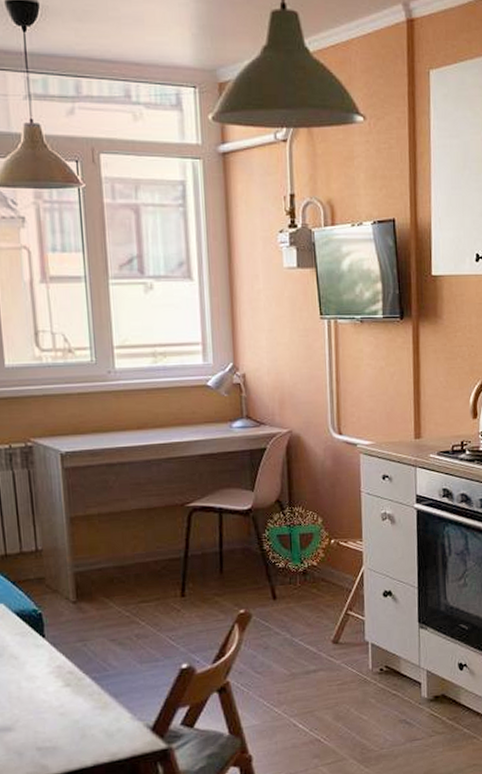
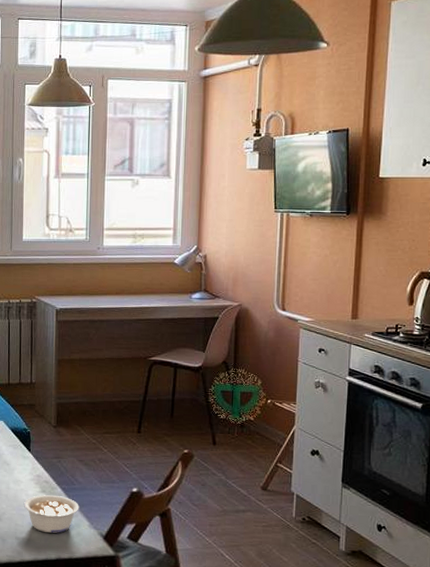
legume: none [42,687,117,736] -> present [23,495,79,533]

